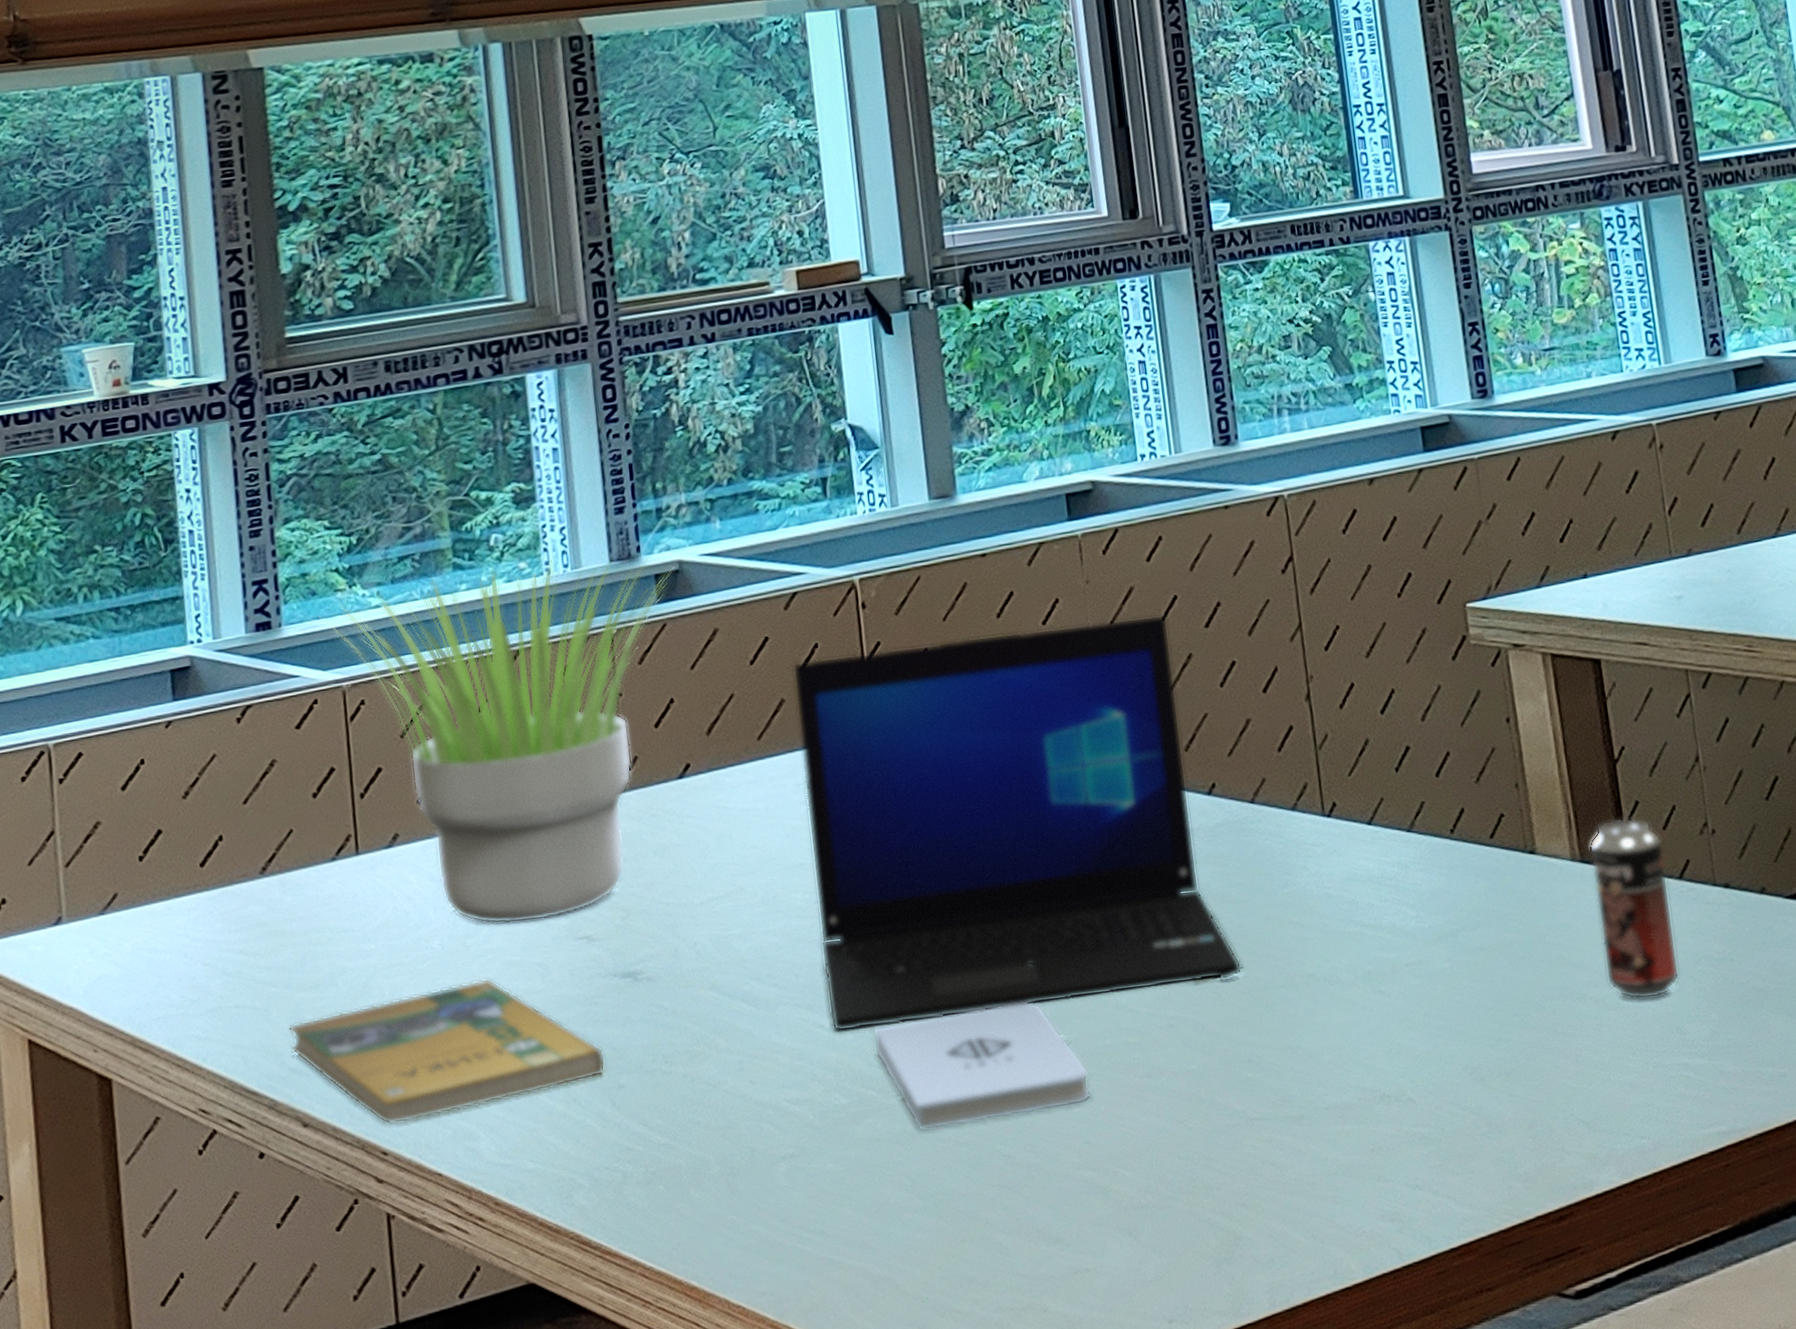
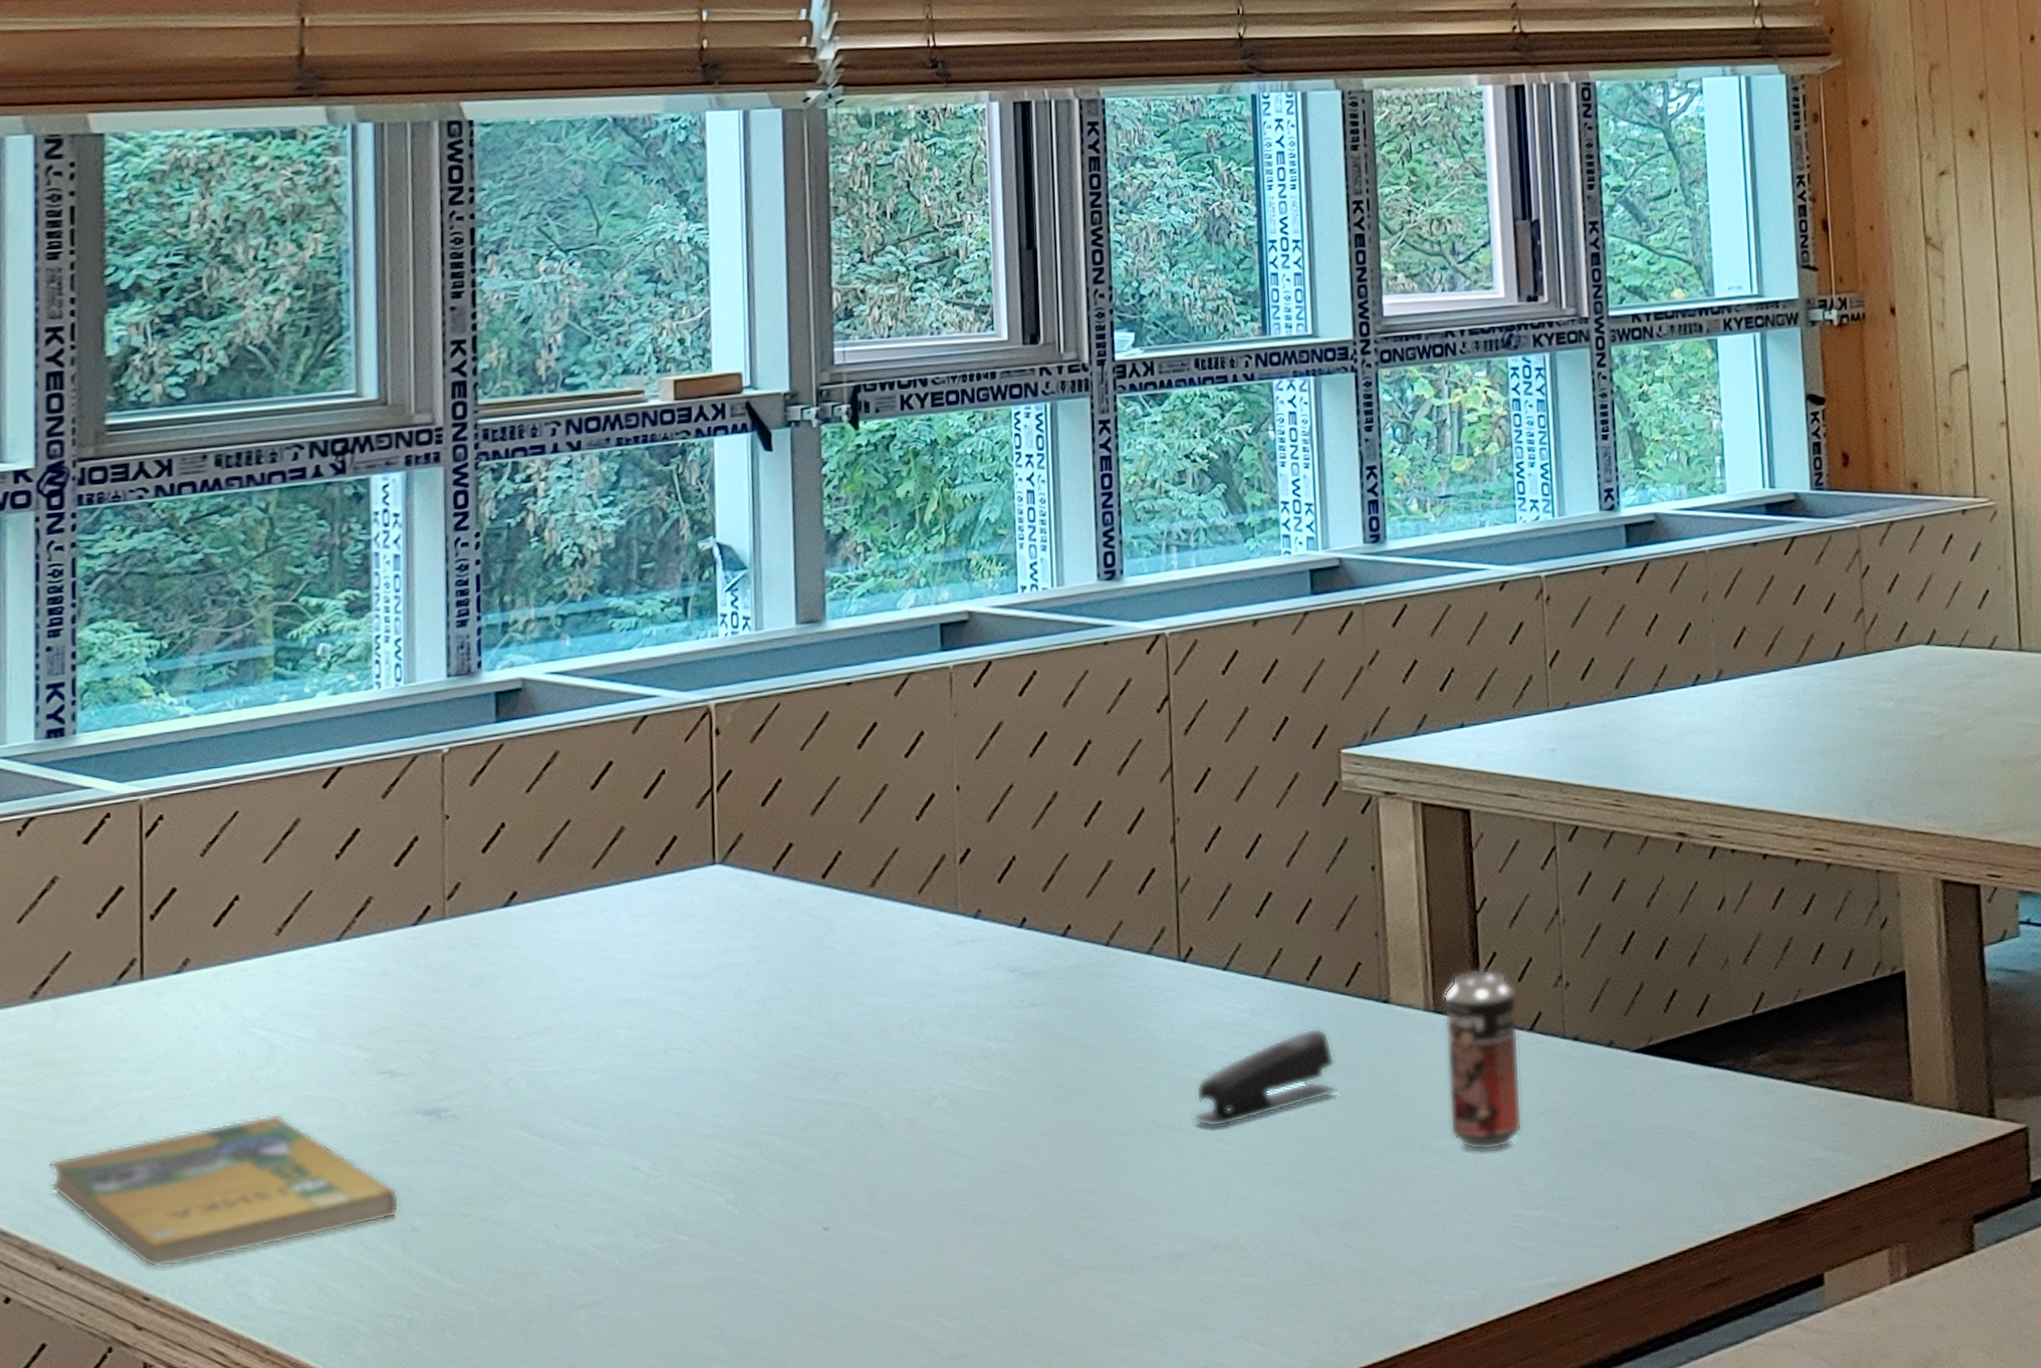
potted plant: present [320,557,675,925] -> none [120,672,518,1057]
laptop: present [792,614,1243,1032] -> none [636,751,1083,1175]
notepad: present [870,1002,1092,1131] -> none [689,1146,917,1278]
stapler: none [1349,879,1491,980] -> present [1192,1028,1337,1128]

